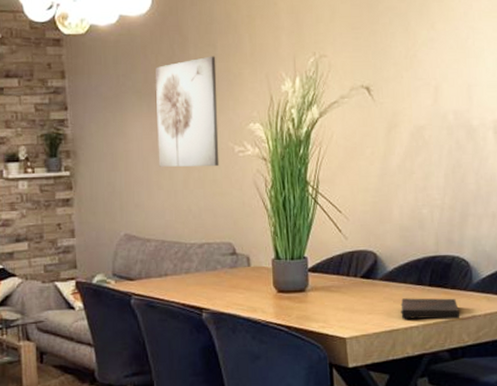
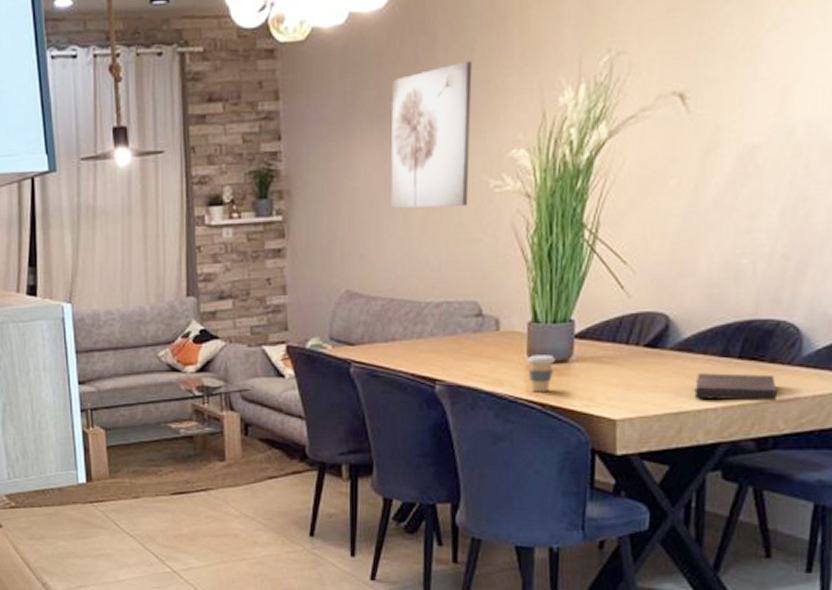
coffee cup: none [274,286,296,317] -> present [528,355,556,392]

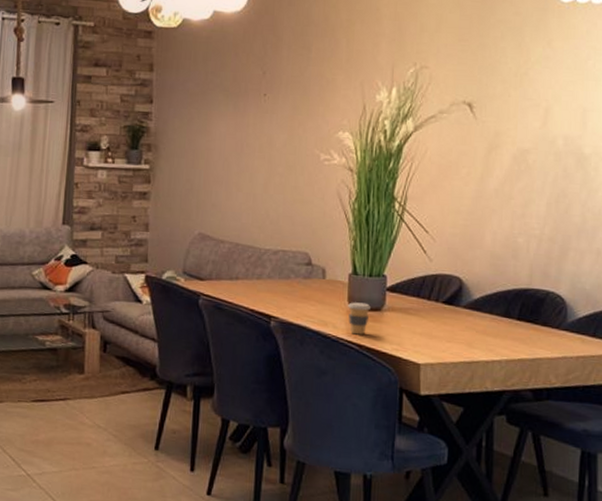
wall art: present [390,60,473,208] -> none [239,59,310,174]
book: present [694,373,778,401] -> none [483,329,549,358]

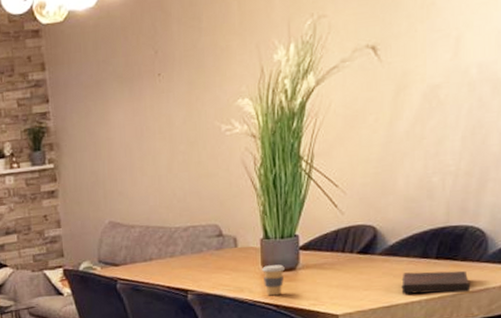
book: none [483,329,549,358] -> present [401,270,471,294]

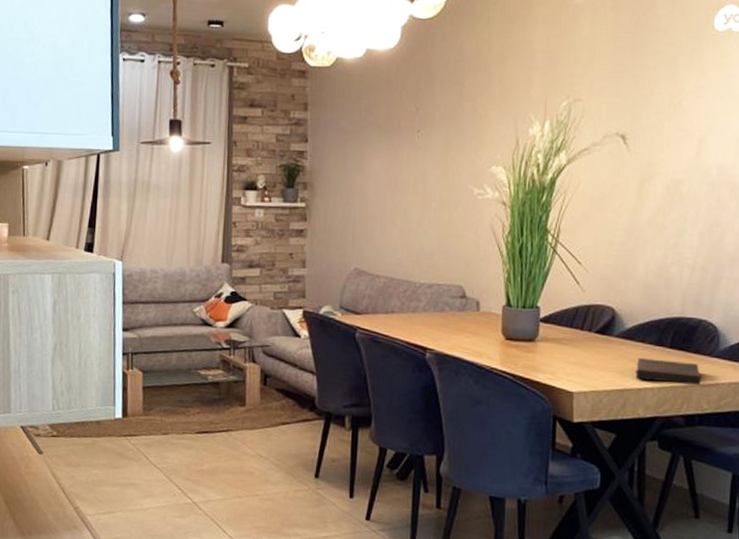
coffee cup: present [262,264,286,296] -> none [502,333,525,365]

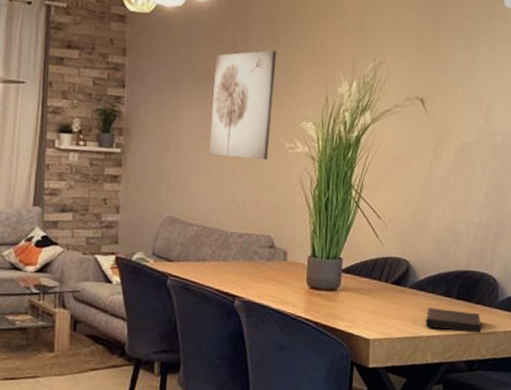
wall art: none [394,94,462,208] -> present [208,50,277,161]

